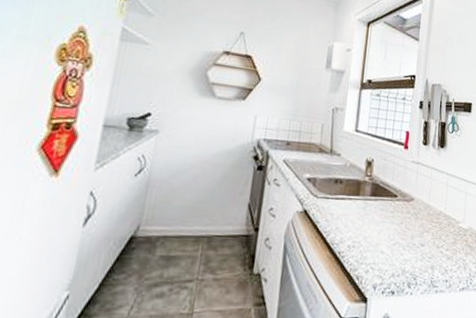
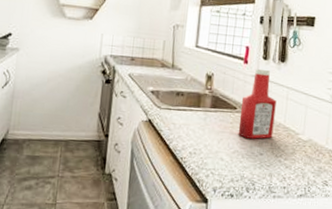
ketchup bottle: none [398,154,437,229] -> present [238,68,277,139]

